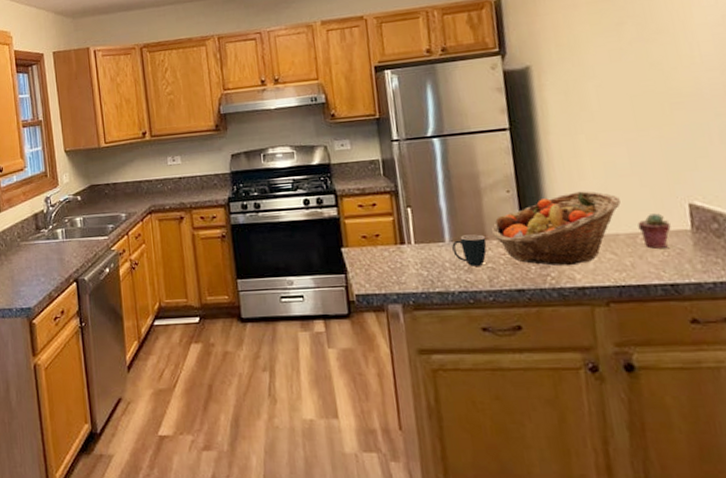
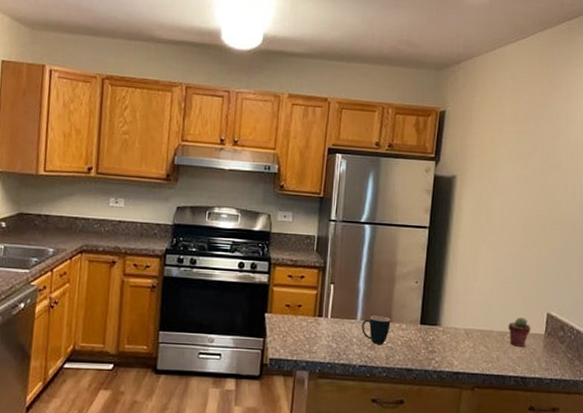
fruit basket: present [491,191,621,266] -> none [396,290,500,353]

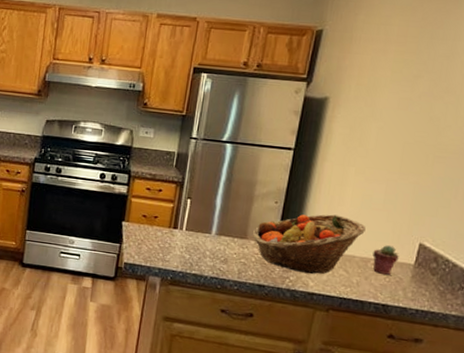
mug: present [361,316,391,345] -> none [215,231,246,260]
fruit basket: none [396,290,500,353] -> present [252,214,366,275]

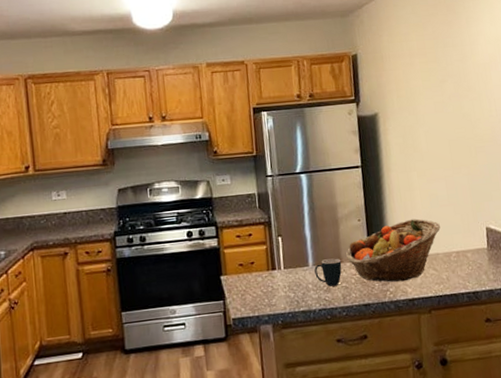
mug: none [215,231,246,260] -> present [314,258,342,287]
potted succulent: present [372,245,399,275] -> none [452,235,474,264]

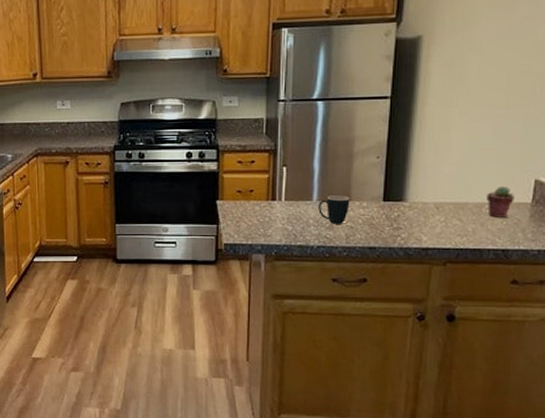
fruit basket: present [345,218,440,282] -> none [356,162,476,229]
potted succulent: none [452,235,474,264] -> present [486,186,515,218]

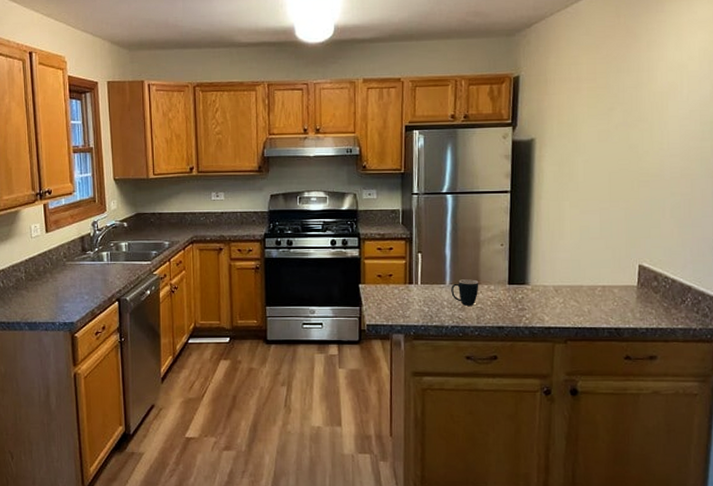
potted succulent: present [486,186,515,218] -> none [598,271,622,299]

